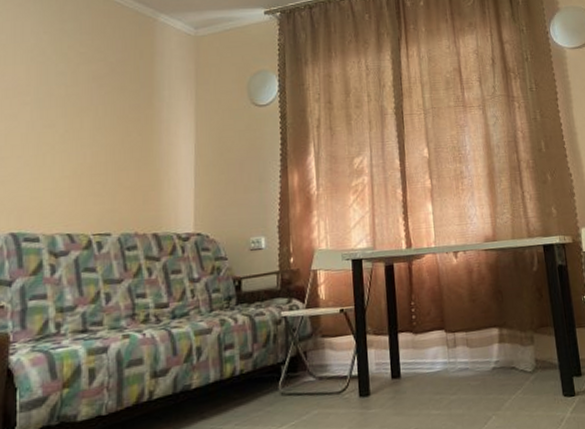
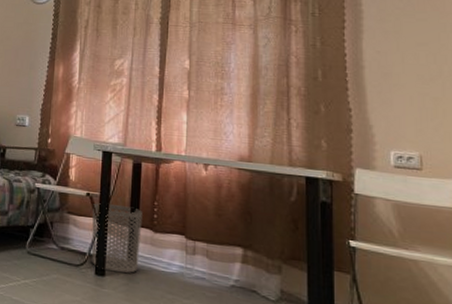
waste bin: none [348,313,403,389] -> present [92,203,142,274]

